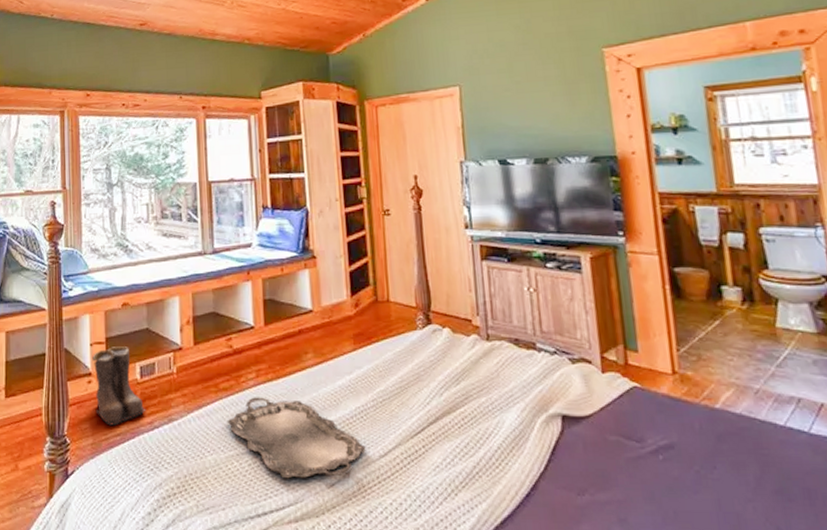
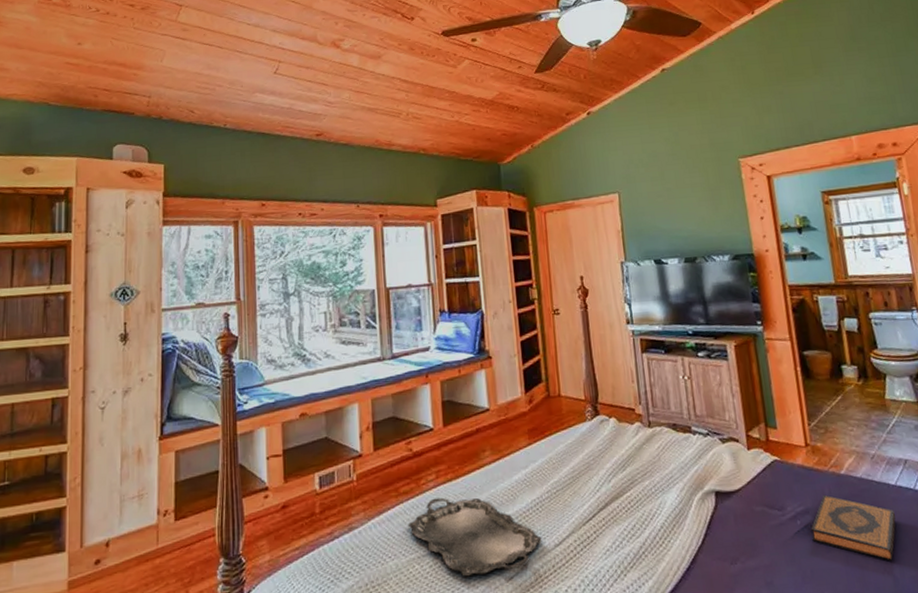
boots: present [92,346,146,426] -> none [269,457,326,540]
hardback book: none [675,429,784,511] -> present [811,494,896,561]

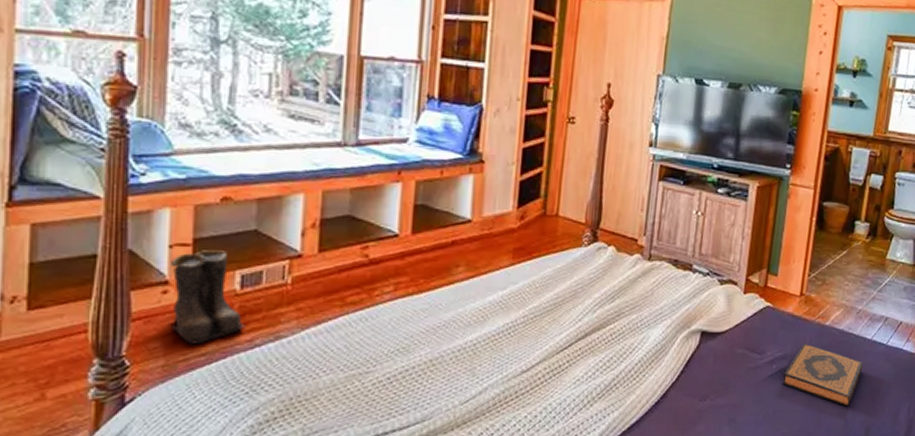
boots: none [269,457,326,540] -> present [171,250,245,344]
serving tray: present [407,497,542,577] -> none [351,312,508,397]

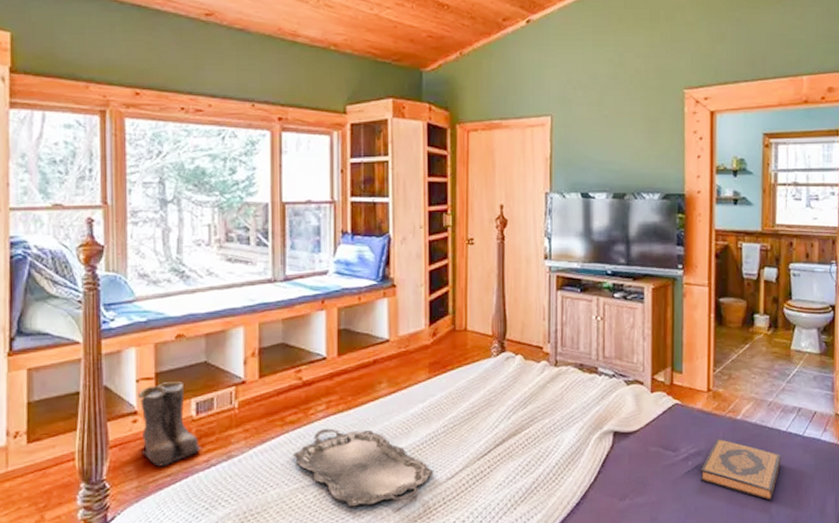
serving tray: none [351,312,508,397] -> present [292,428,434,507]

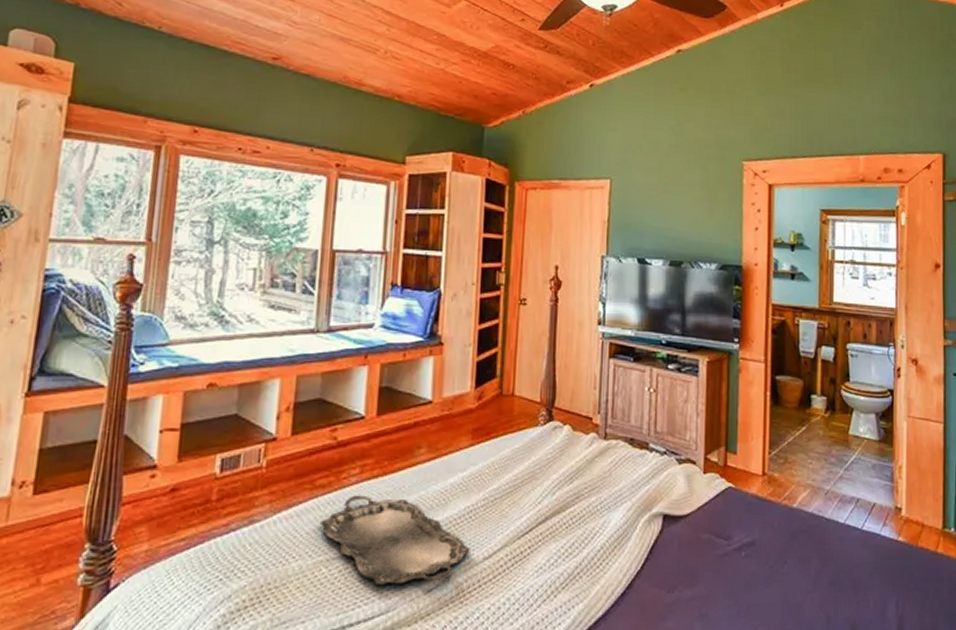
boots: present [139,382,202,467] -> none [156,435,223,529]
hardback book: present [700,438,782,501] -> none [754,527,840,601]

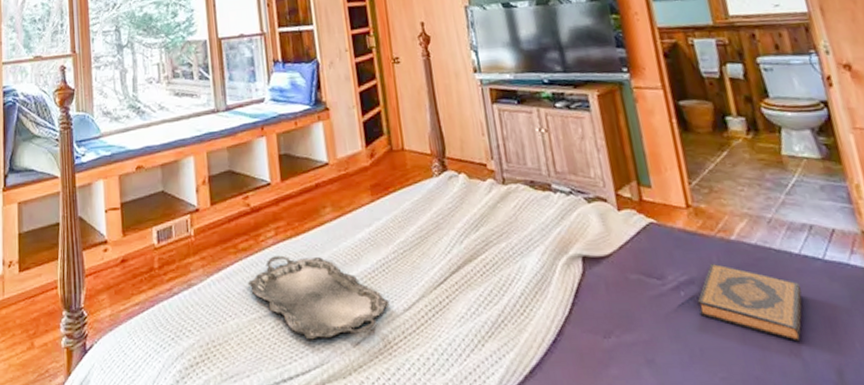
hardback book: none [754,527,840,601] -> present [697,263,802,342]

